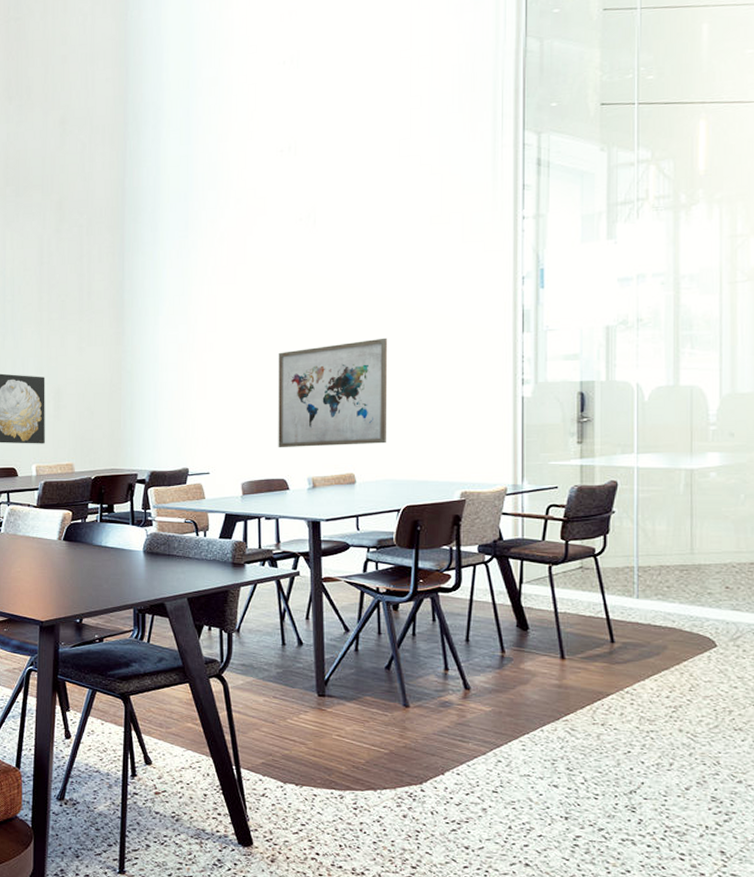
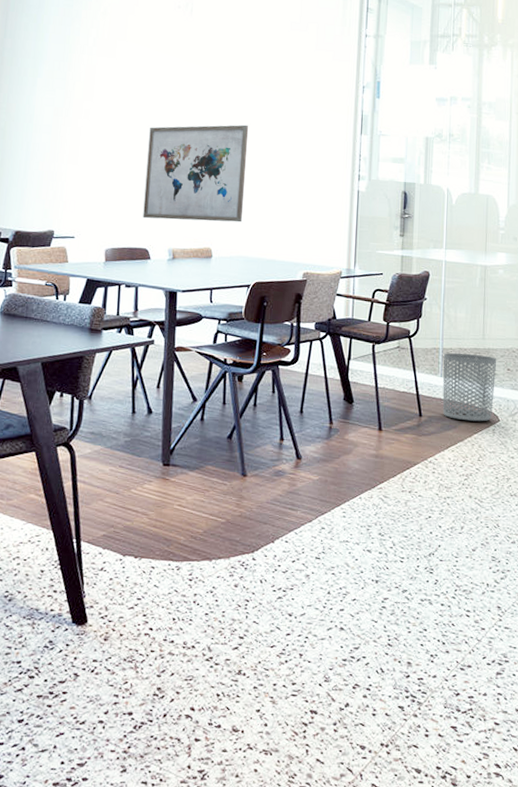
waste bin: none [639,570,711,648] -> present [442,352,497,422]

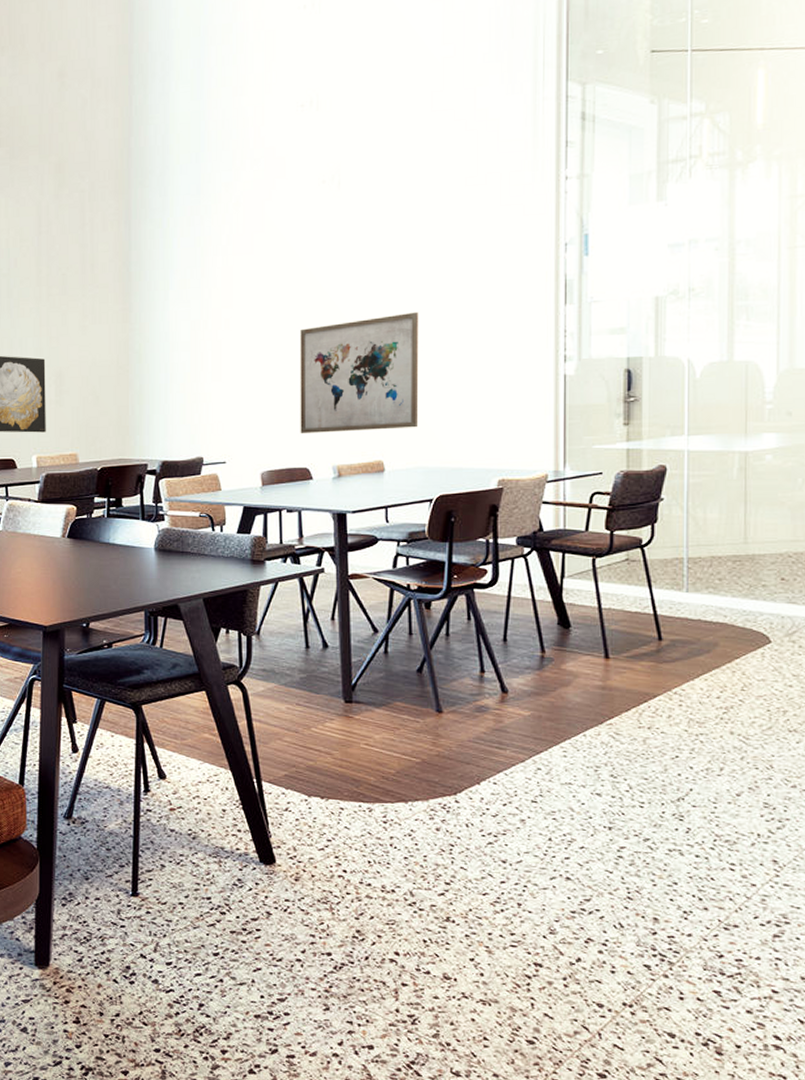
waste bin: present [442,352,497,422] -> none [688,562,766,644]

